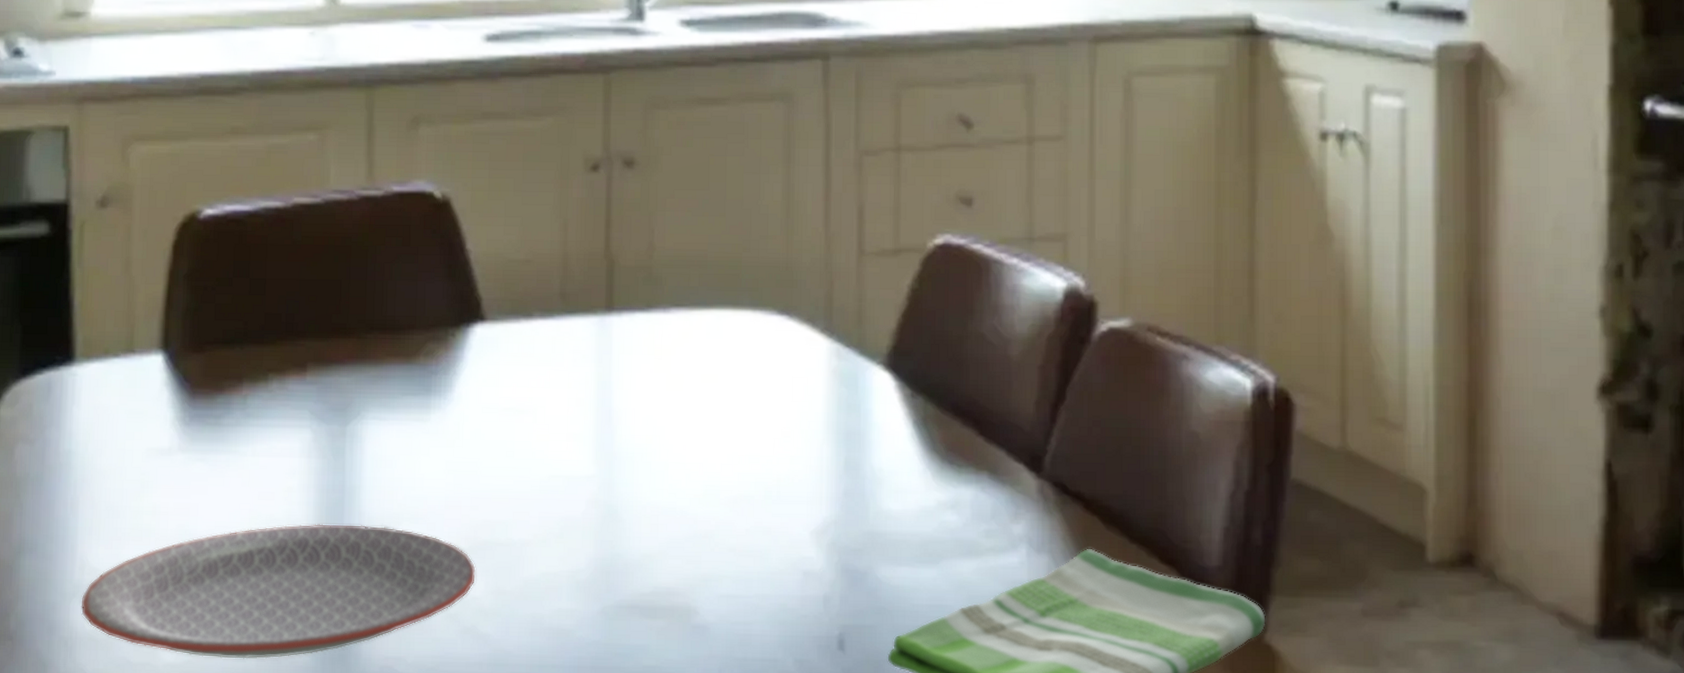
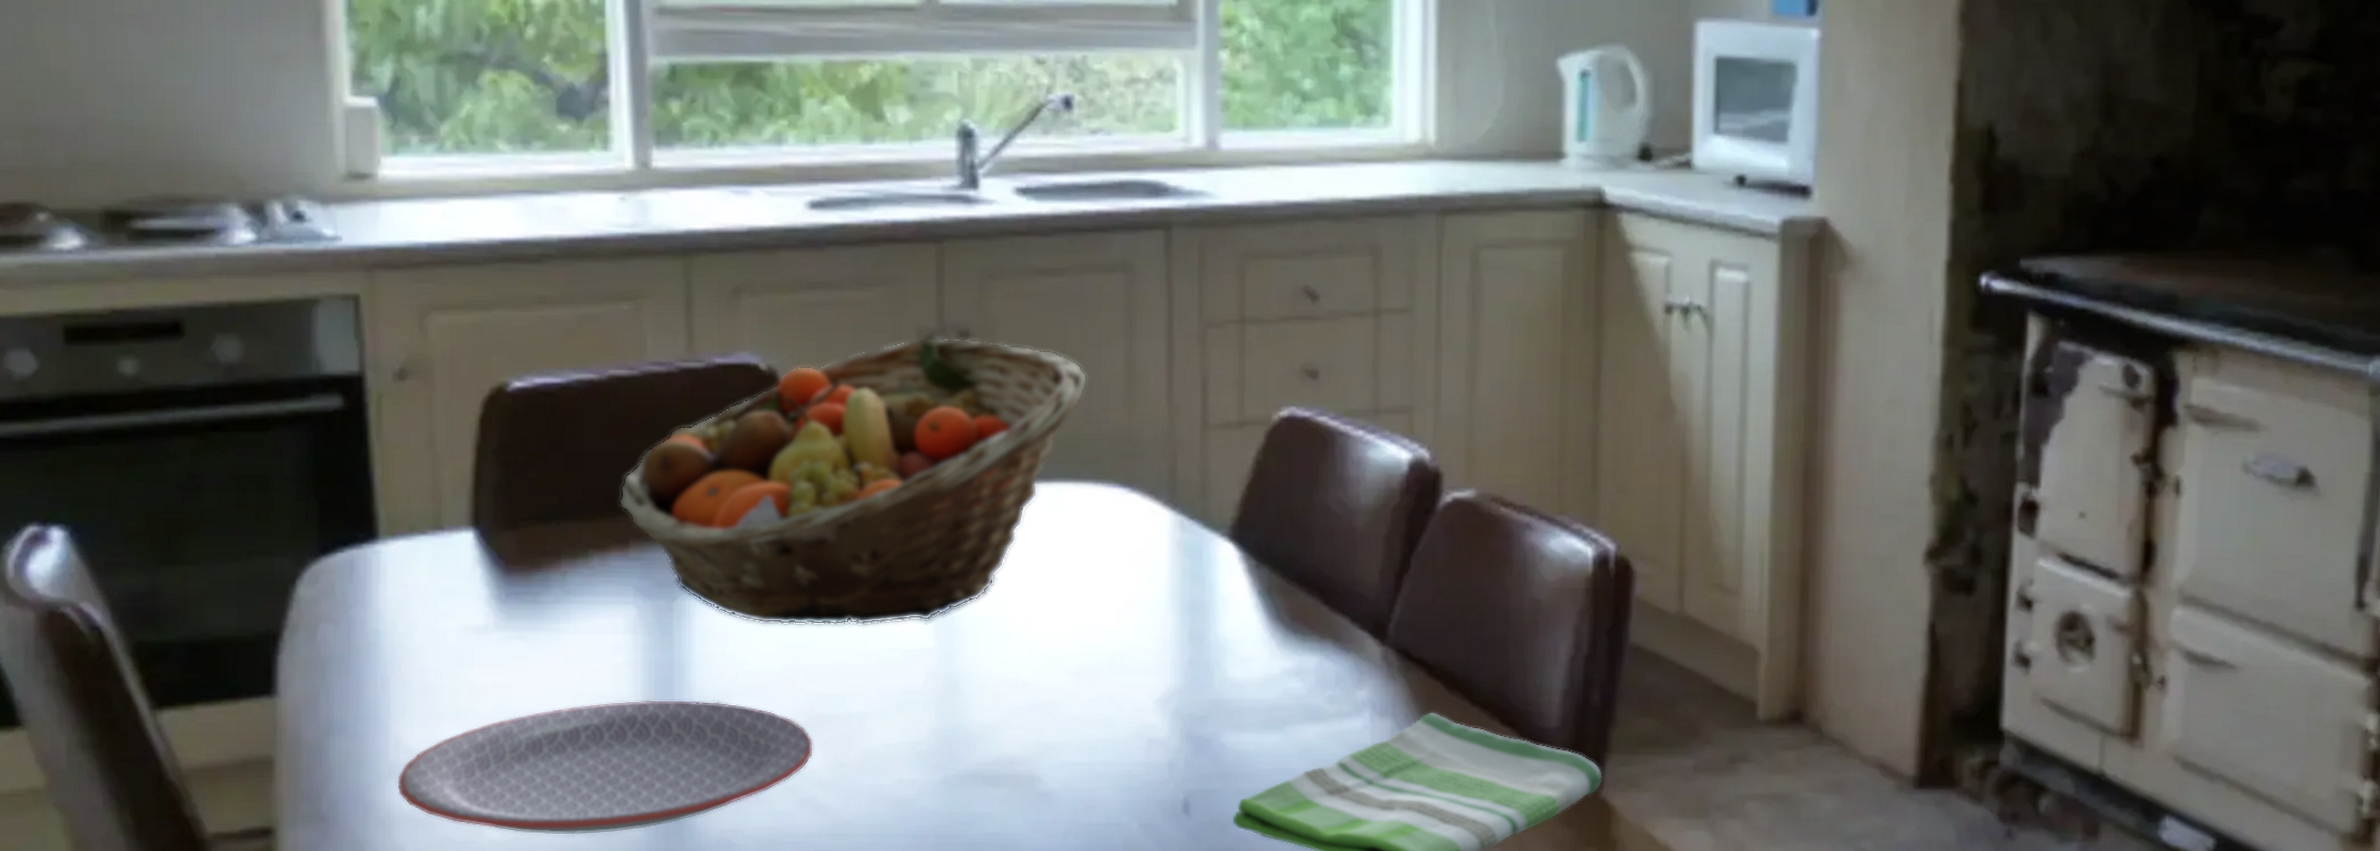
fruit basket: none [298,165,747,452] -> present [618,337,1088,626]

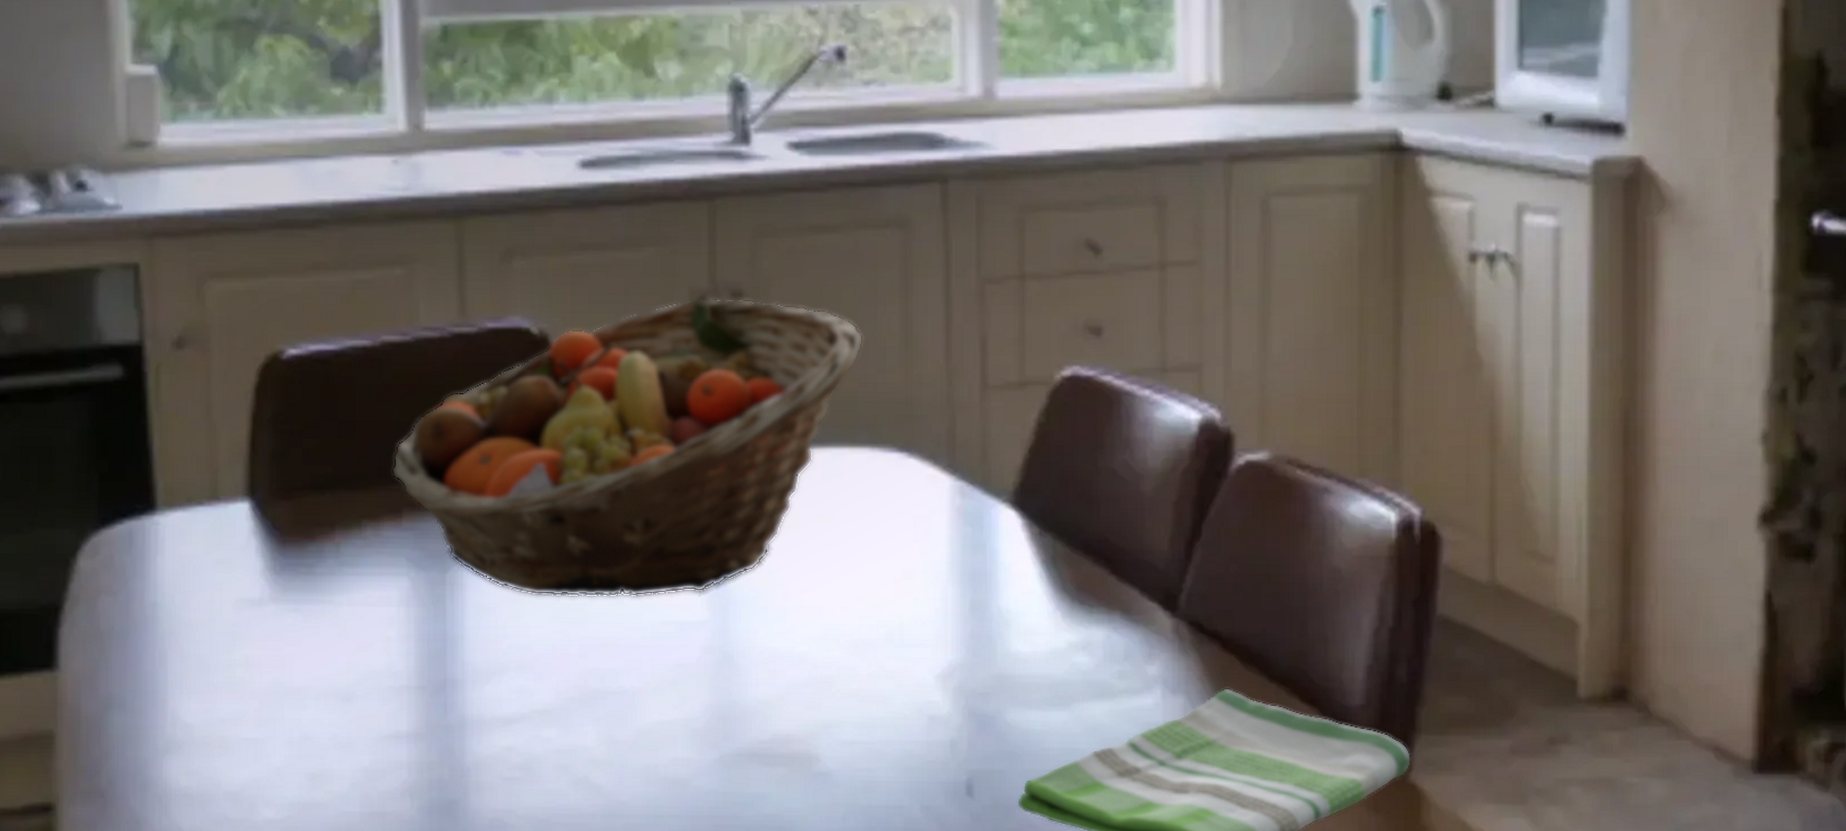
plate: present [397,700,813,835] -> none [174,674,586,814]

